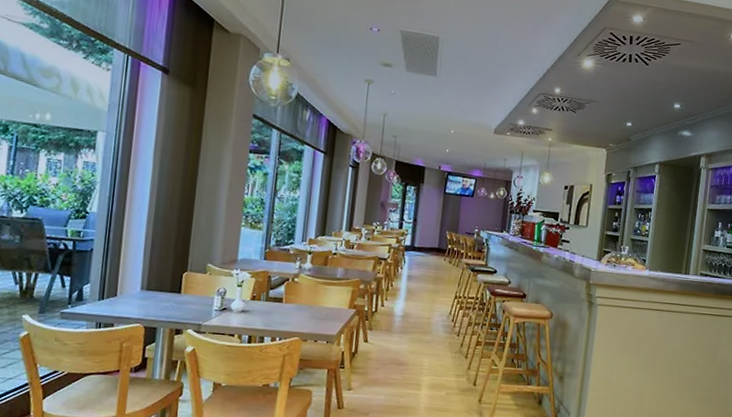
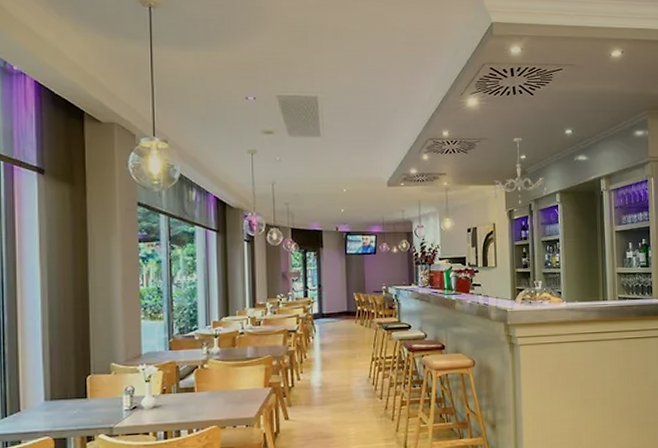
chandelier: none [594,105,648,170] -> present [493,138,547,205]

